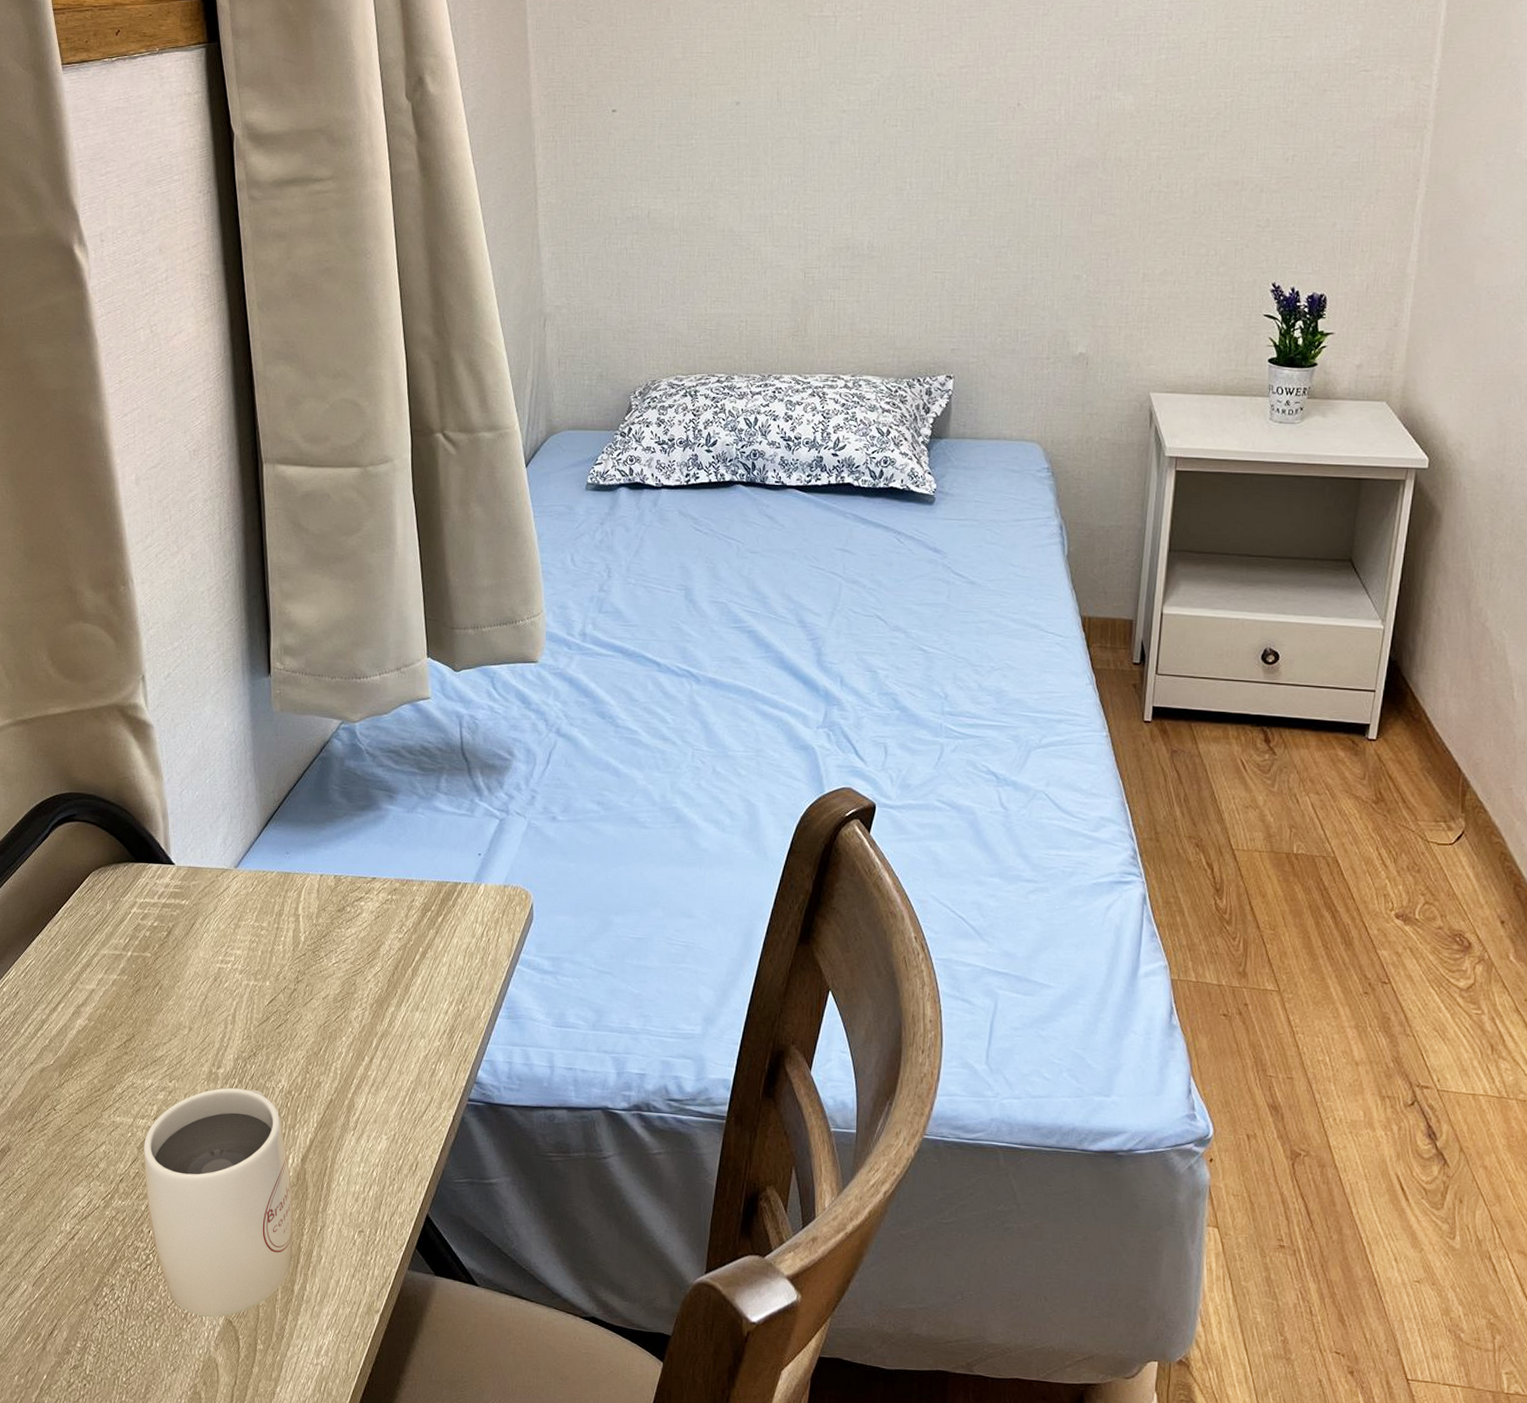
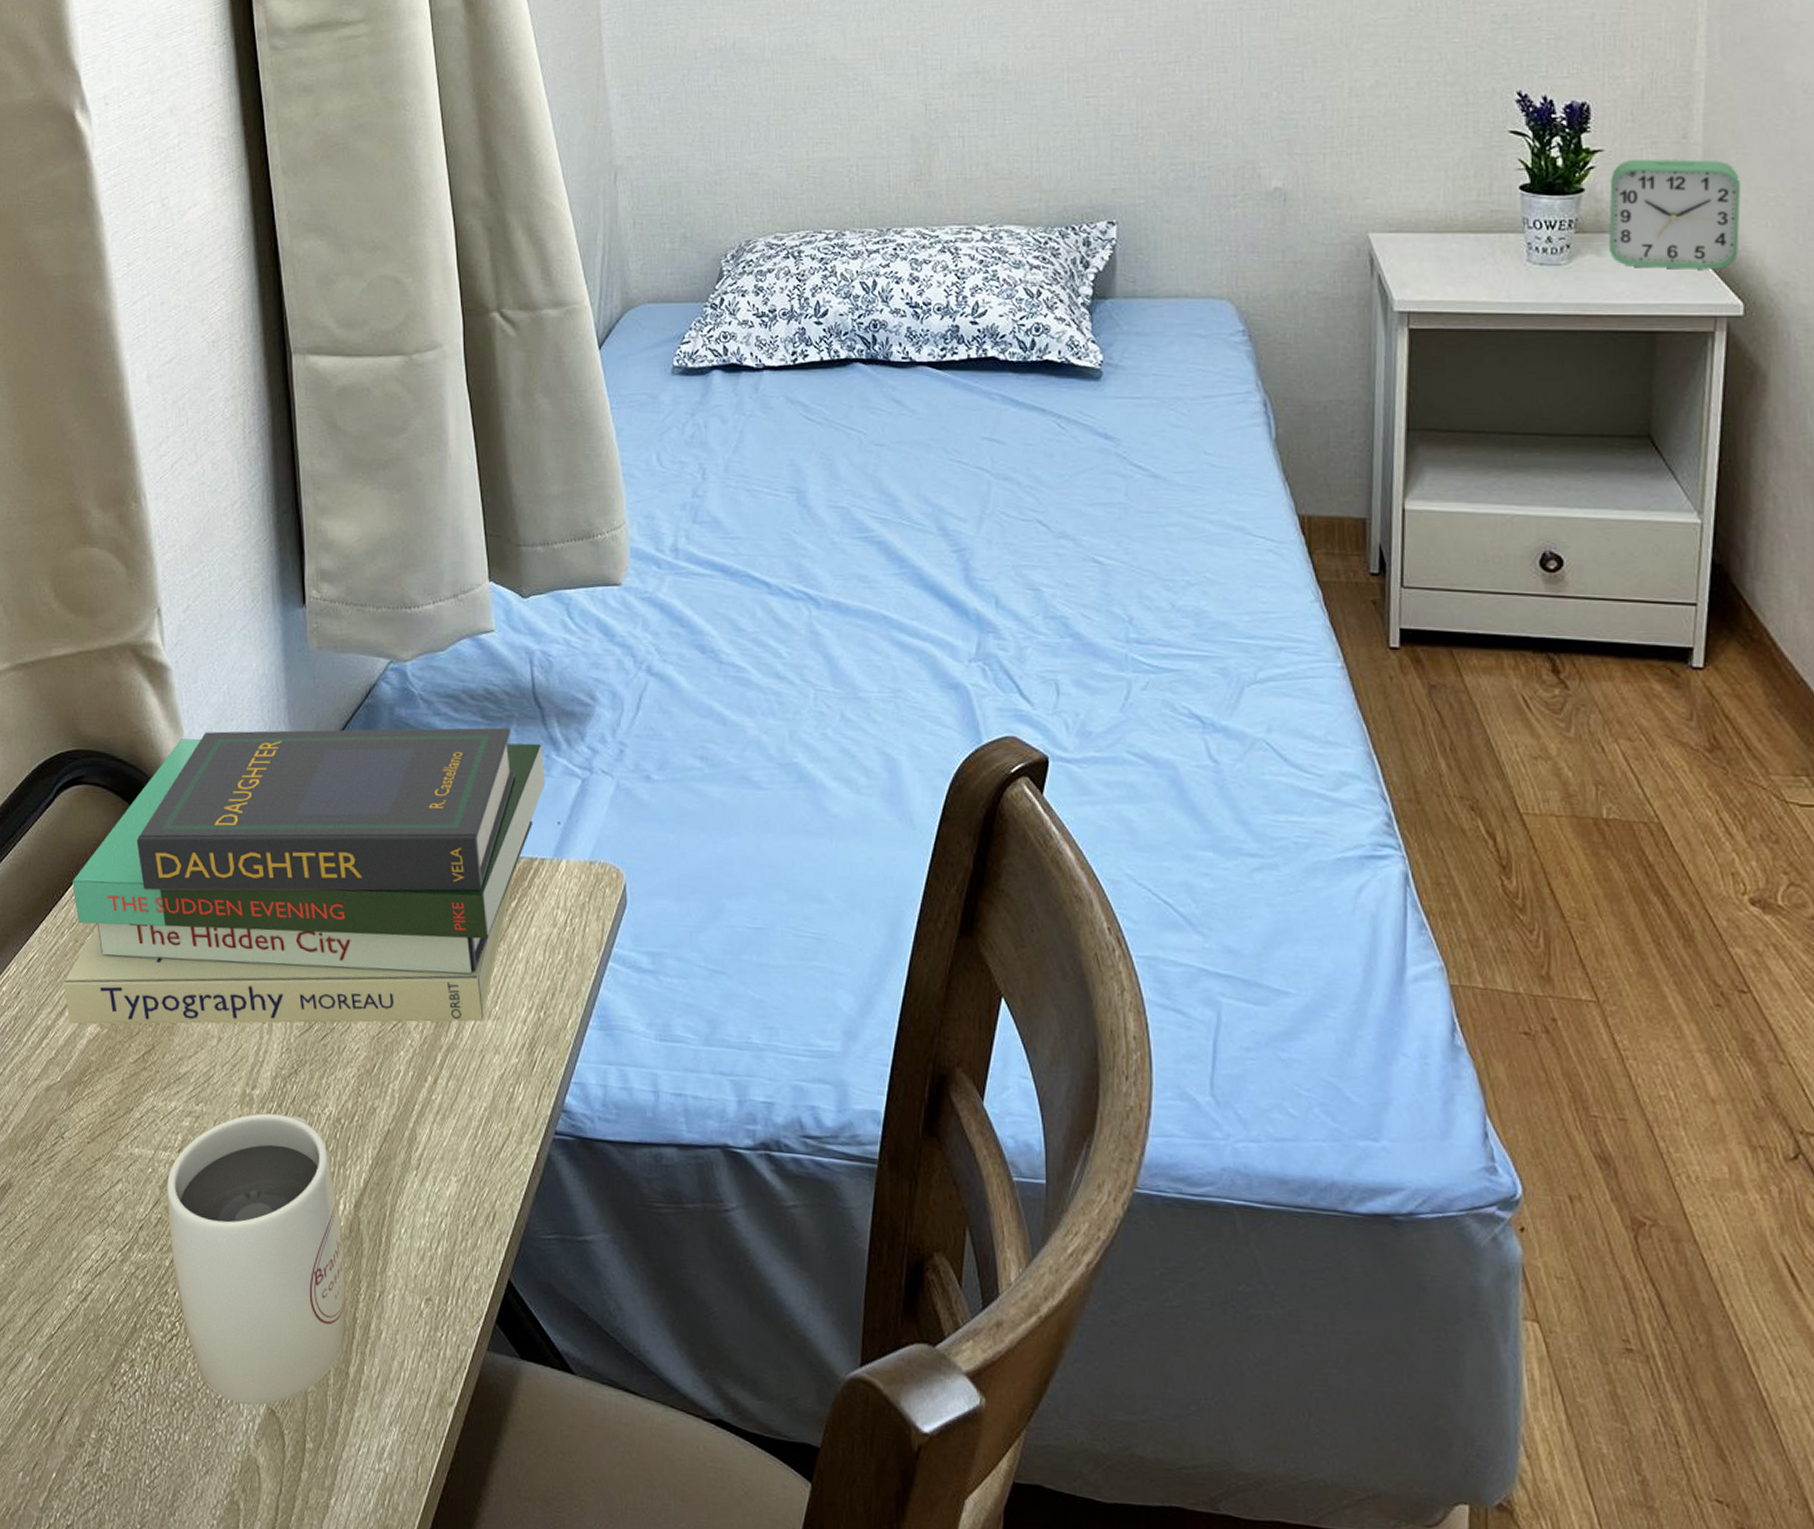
books: none [56,777,470,1018] -> present [63,727,546,1025]
alarm clock: none [1332,341,1435,431] -> present [1609,159,1741,269]

